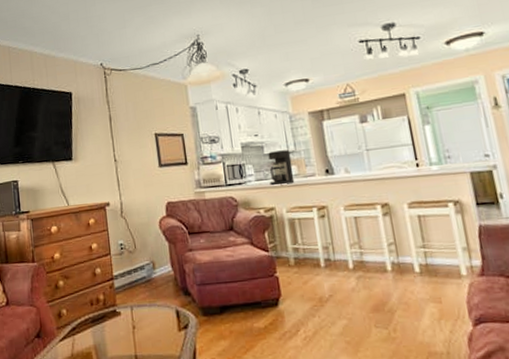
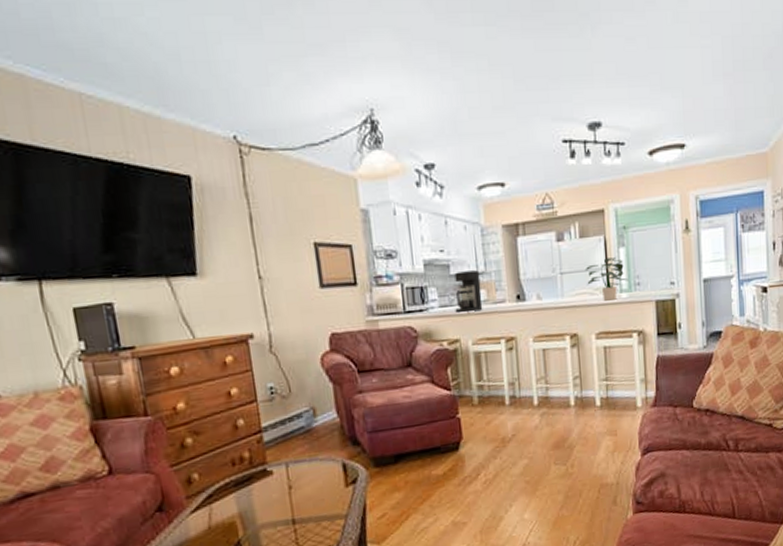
potted plant: none [391,134,438,175] -> present [586,257,629,302]

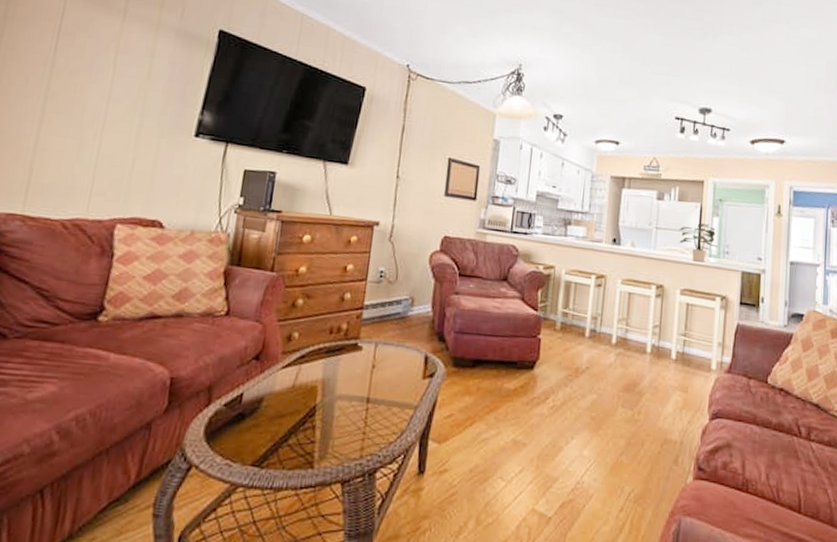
coffee maker: present [454,270,483,314] -> none [556,207,584,246]

